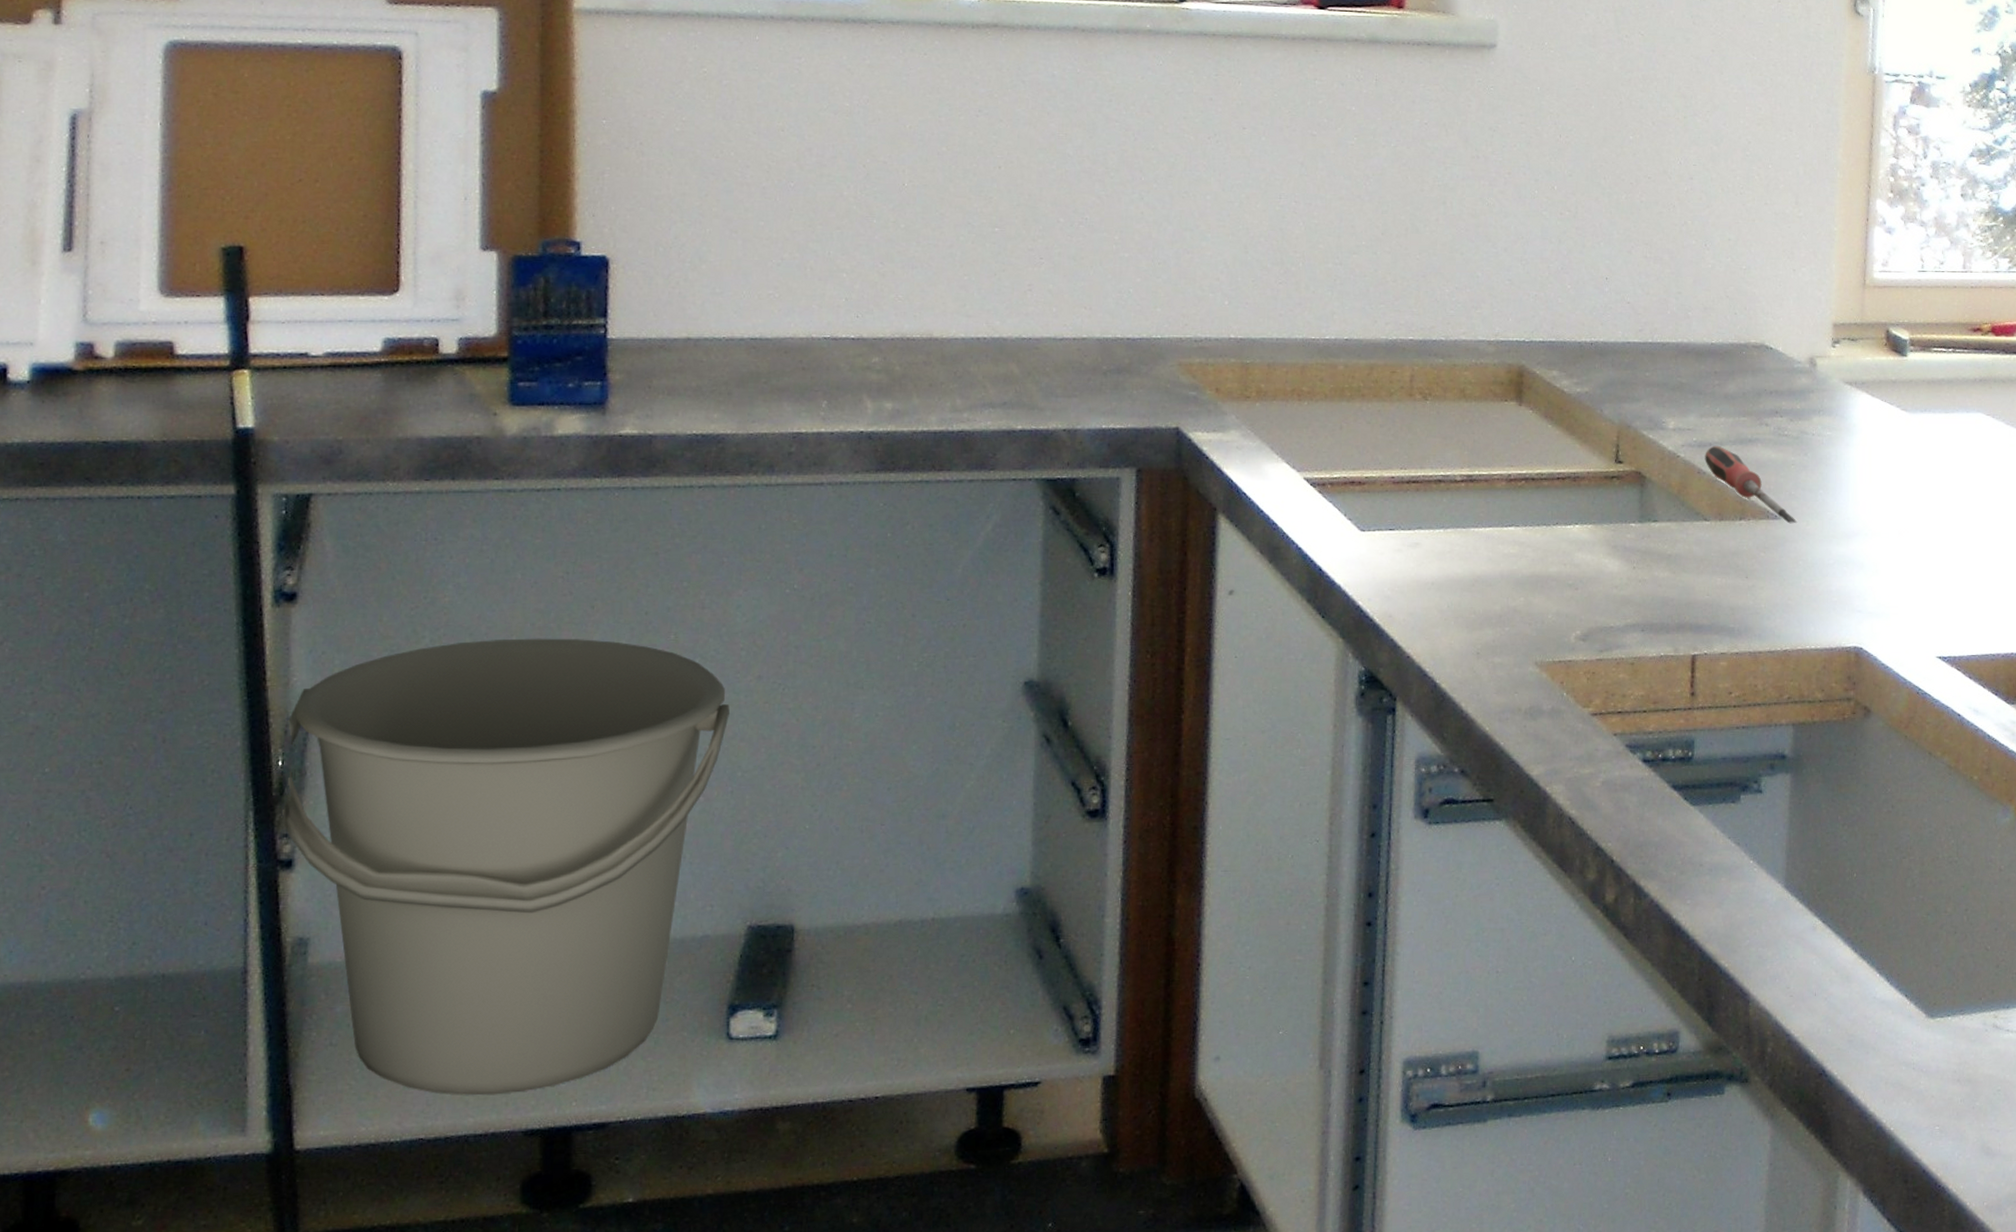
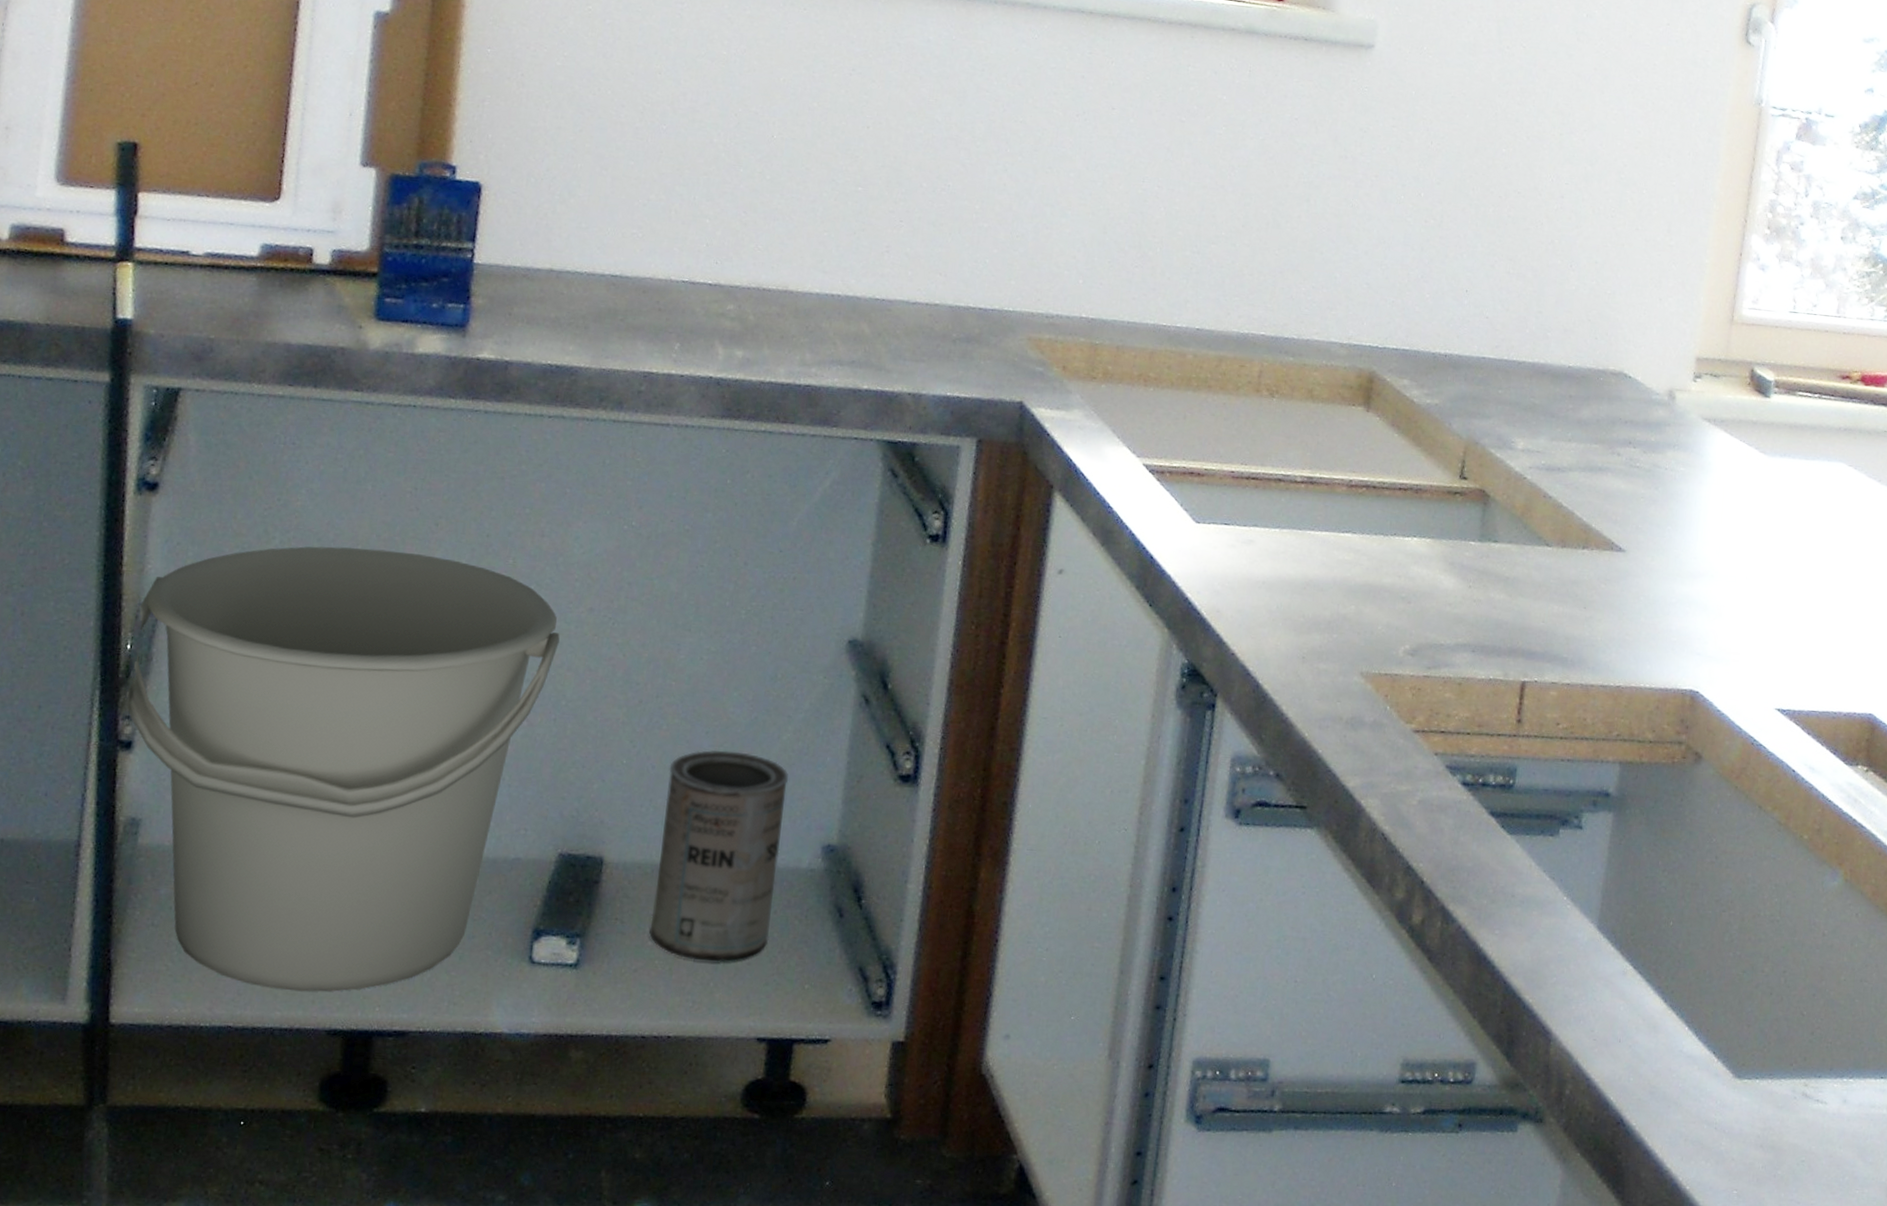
paint can: none [848,804,976,1018] -> present [649,750,789,962]
screwdriver: present [1705,445,1798,524] -> none [1551,470,1642,558]

